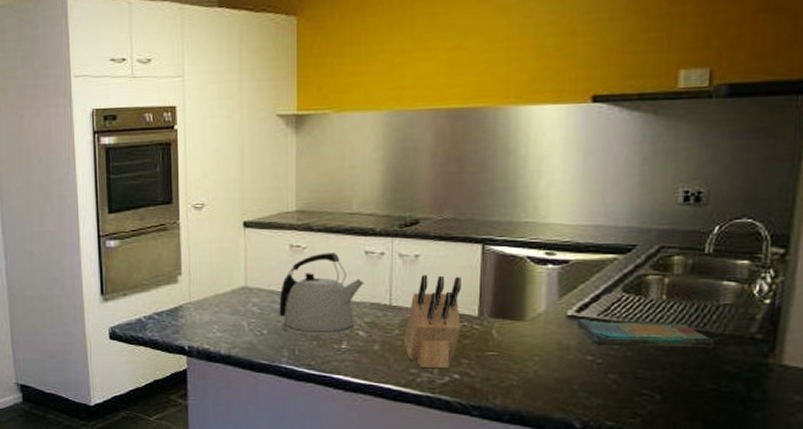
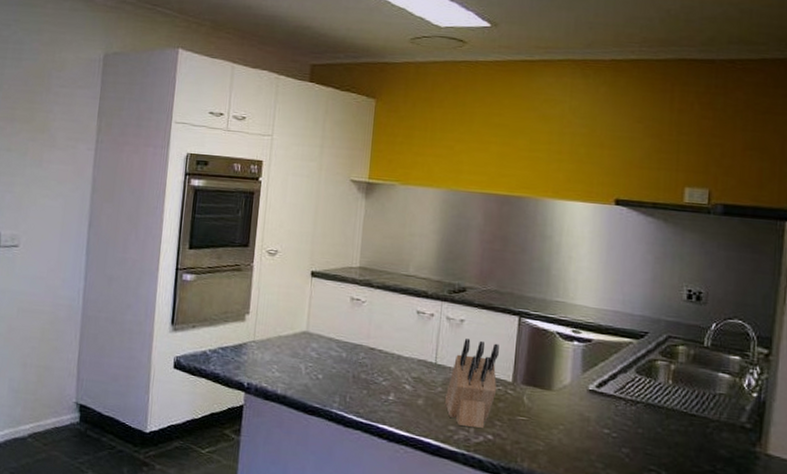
kettle: present [279,253,364,338] -> none [335,308,414,389]
dish towel: present [576,318,714,347] -> none [596,394,711,431]

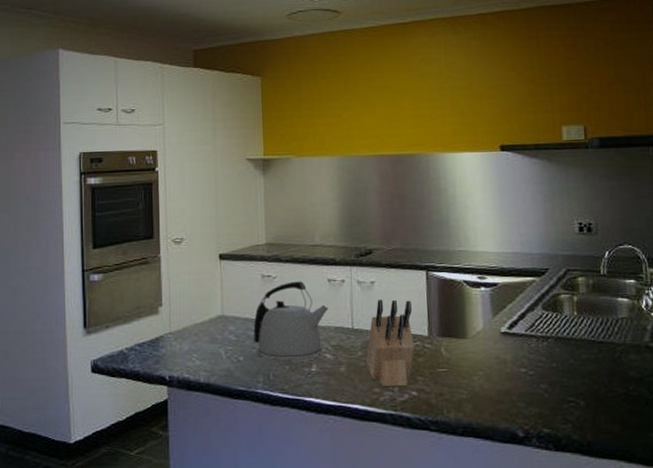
kettle: none [335,308,414,389] -> present [253,281,329,362]

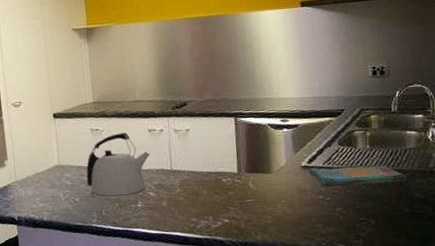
knife block: present [365,299,415,387] -> none [184,143,226,216]
dish towel: none [509,334,619,357] -> present [309,165,406,186]

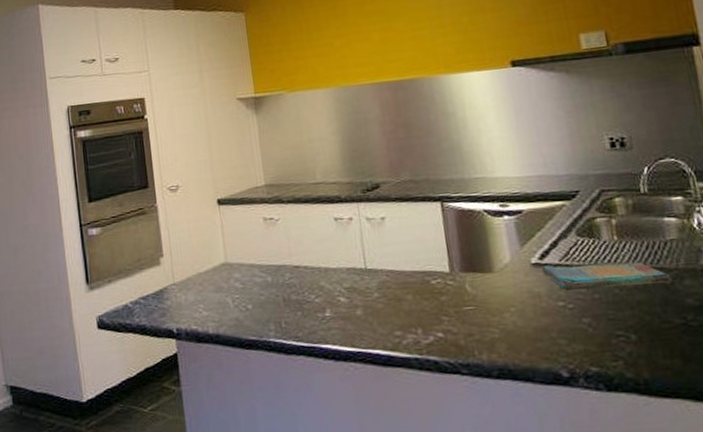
kettle: present [86,132,150,200] -> none [259,222,338,307]

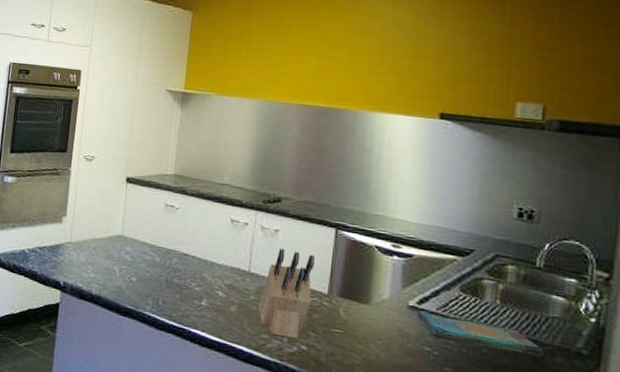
knife block: none [383,234,437,329] -> present [257,249,315,339]

